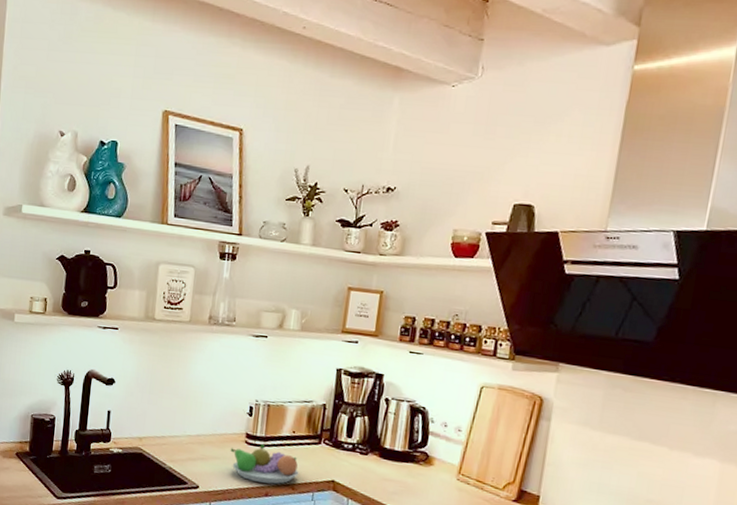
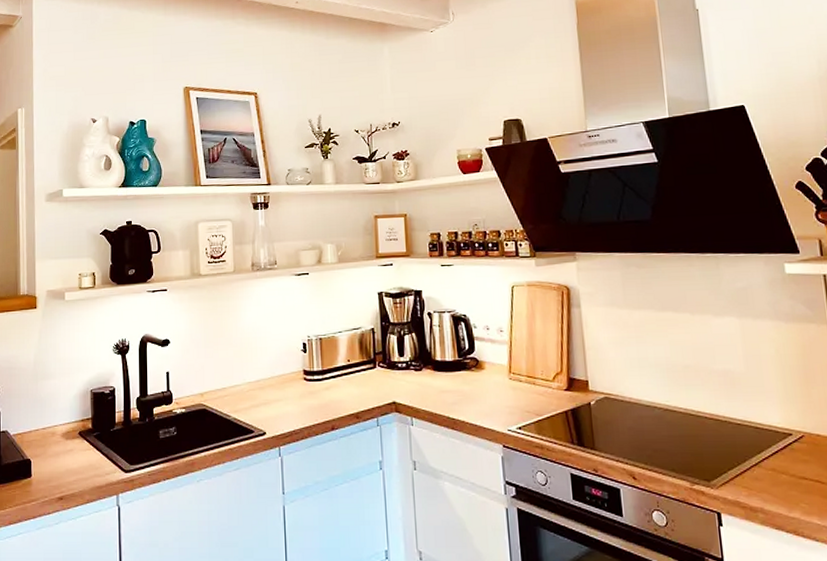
fruit bowl: present [230,443,299,484] -> none [291,377,361,417]

